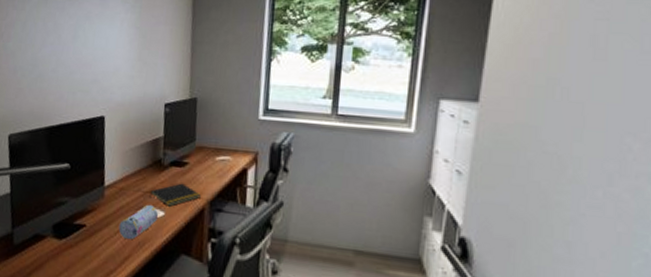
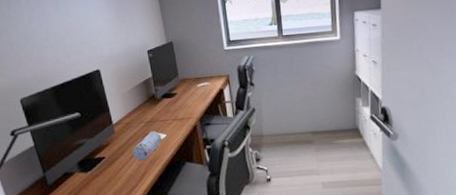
notepad: present [149,183,201,207] -> none [151,109,192,129]

